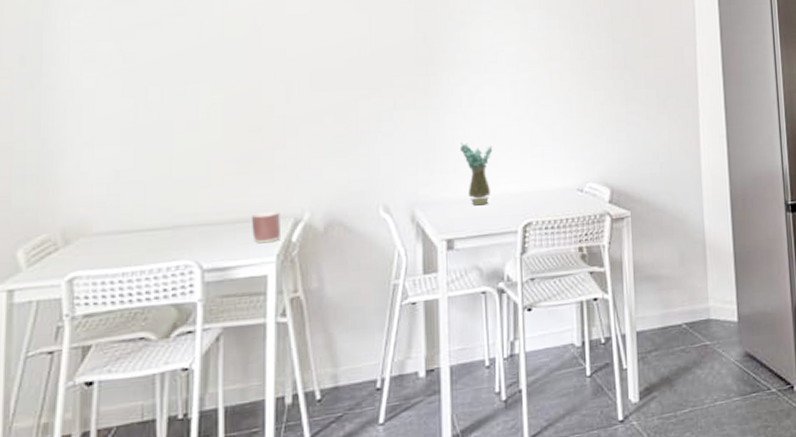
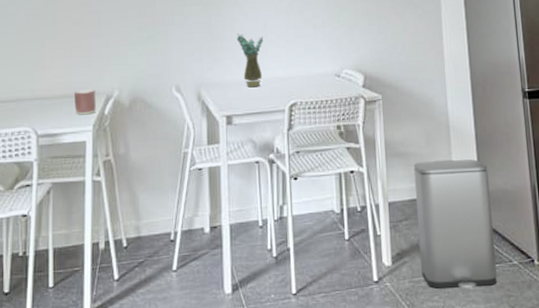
pedal bin: none [665,280,754,424] -> present [413,159,497,289]

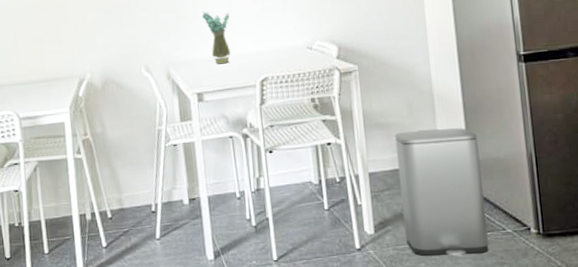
mug: present [75,89,96,115] -> none [49,73,71,98]

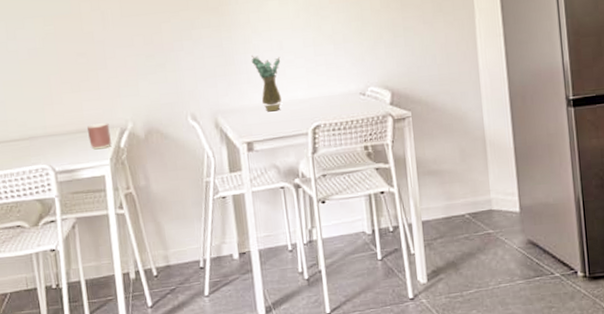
mug: none [49,73,71,98] -> present [87,123,111,150]
pedal bin: present [394,128,489,256] -> none [447,173,538,303]

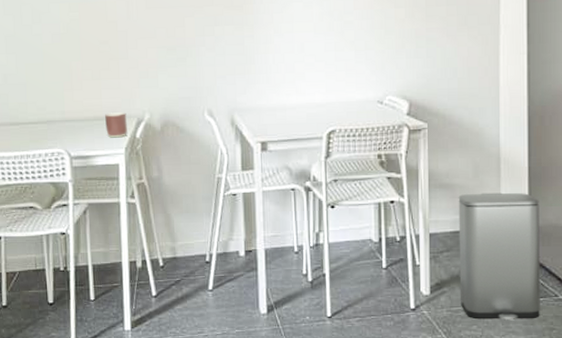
vase: present [251,55,282,112] -> none [271,55,301,113]
pedal bin: none [447,173,538,303] -> present [458,192,540,319]

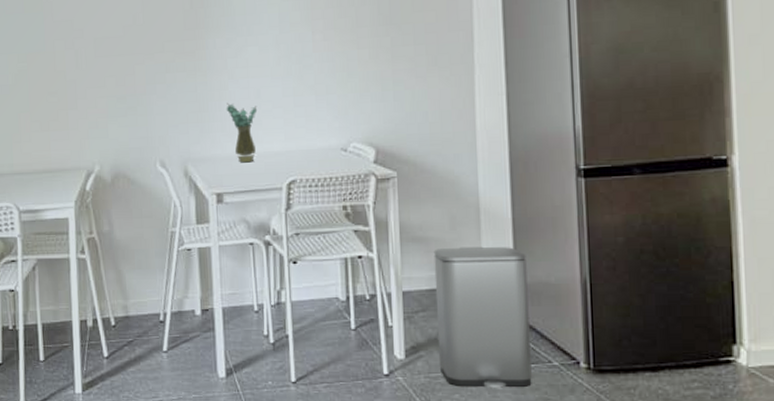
mug: present [105,112,127,138] -> none [54,164,77,191]
vase: none [271,55,301,113] -> present [226,102,258,163]

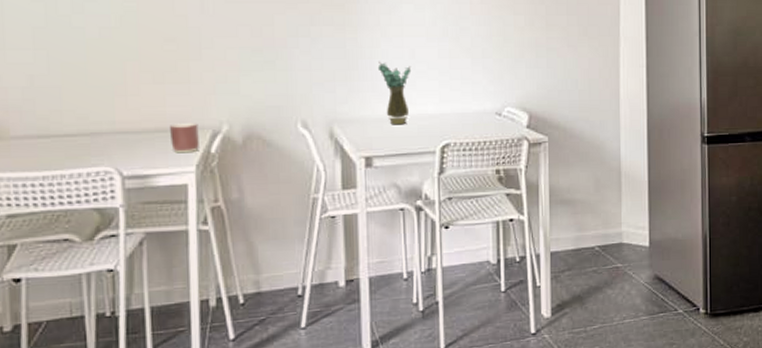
mug: none [54,164,77,191] -> present [170,123,199,153]
pedal bin: present [433,246,532,388] -> none [579,207,661,339]

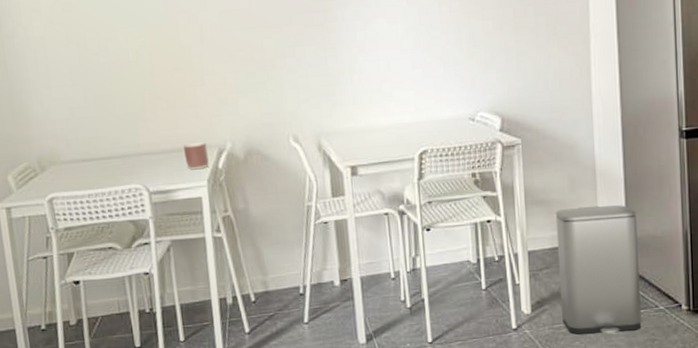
vase: present [377,61,412,125] -> none [357,75,388,135]
pedal bin: none [579,207,661,339] -> present [555,205,642,335]

